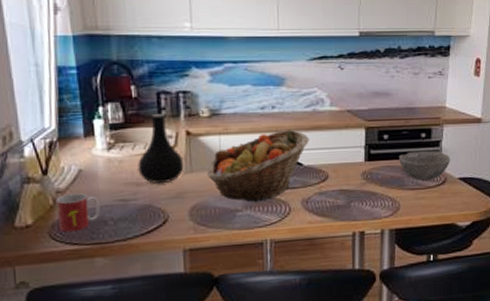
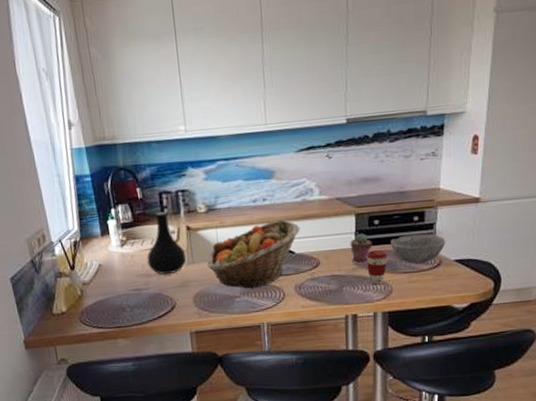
mug: present [56,193,101,232] -> none [83,284,119,318]
potted succulent: none [359,147,381,177] -> present [350,232,372,262]
coffee cup: none [375,165,396,201] -> present [366,250,388,285]

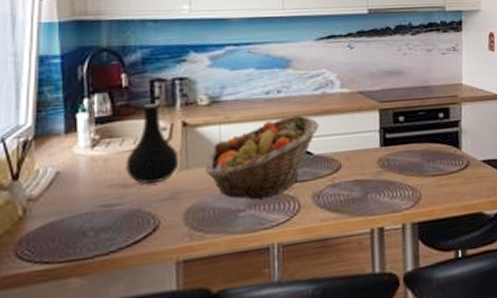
potted succulent: present [350,232,372,262] -> none [374,130,398,165]
coffee cup: present [366,250,388,285] -> none [392,150,415,191]
bowl: present [390,233,446,264] -> none [417,131,472,166]

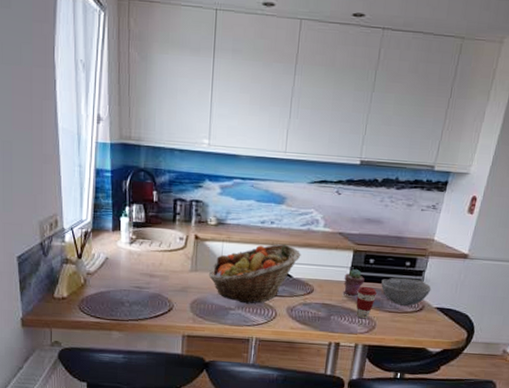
vase: present [126,102,179,184] -> none [152,217,191,277]
potted succulent: none [374,130,398,165] -> present [344,268,365,296]
coffee cup: none [392,150,415,191] -> present [356,287,377,319]
bowl: none [417,131,472,166] -> present [381,277,432,306]

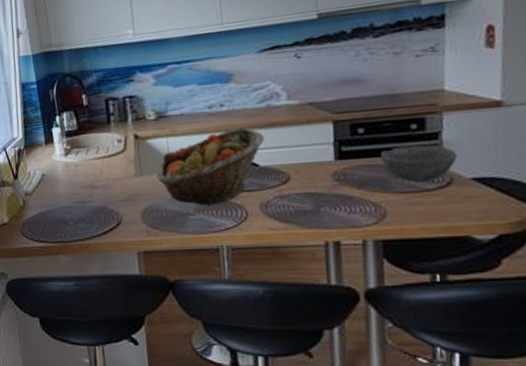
potted succulent: present [344,268,365,296] -> none [327,143,357,178]
coffee cup: present [356,287,377,319] -> none [349,164,378,207]

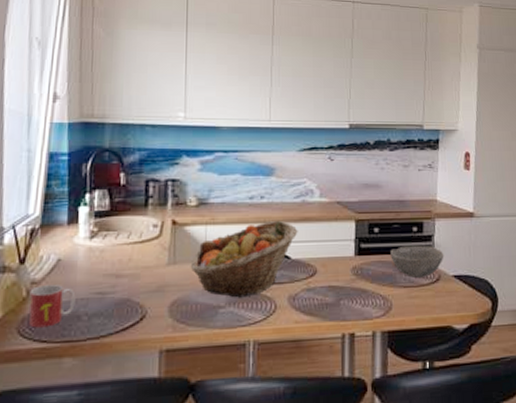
mug: none [25,195,62,231] -> present [28,285,76,328]

